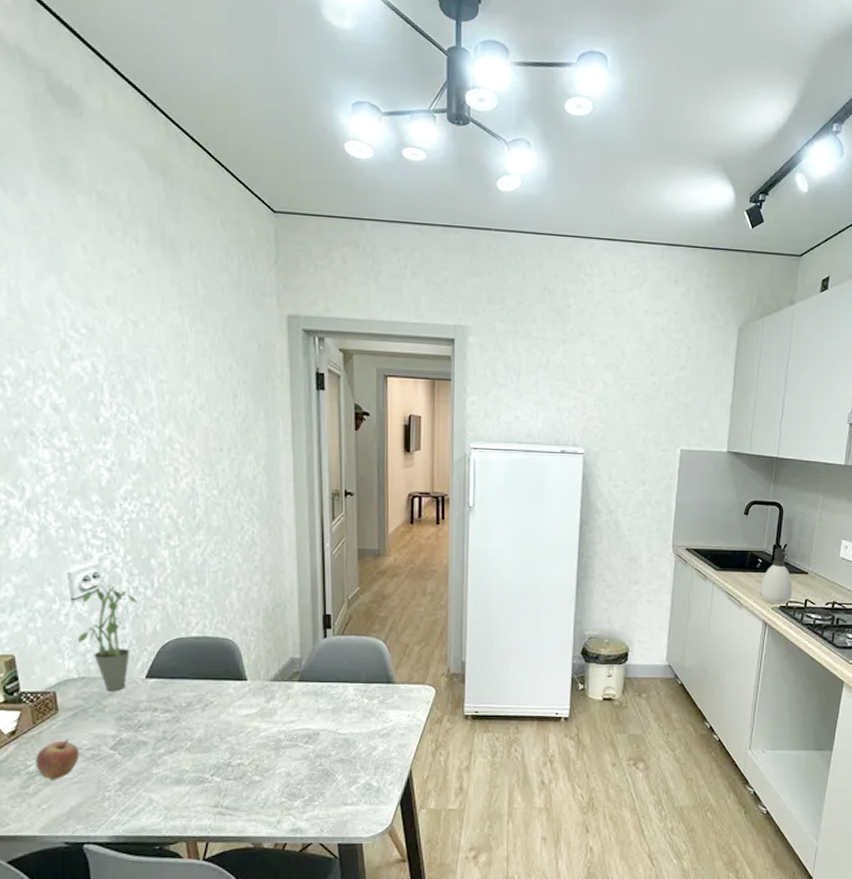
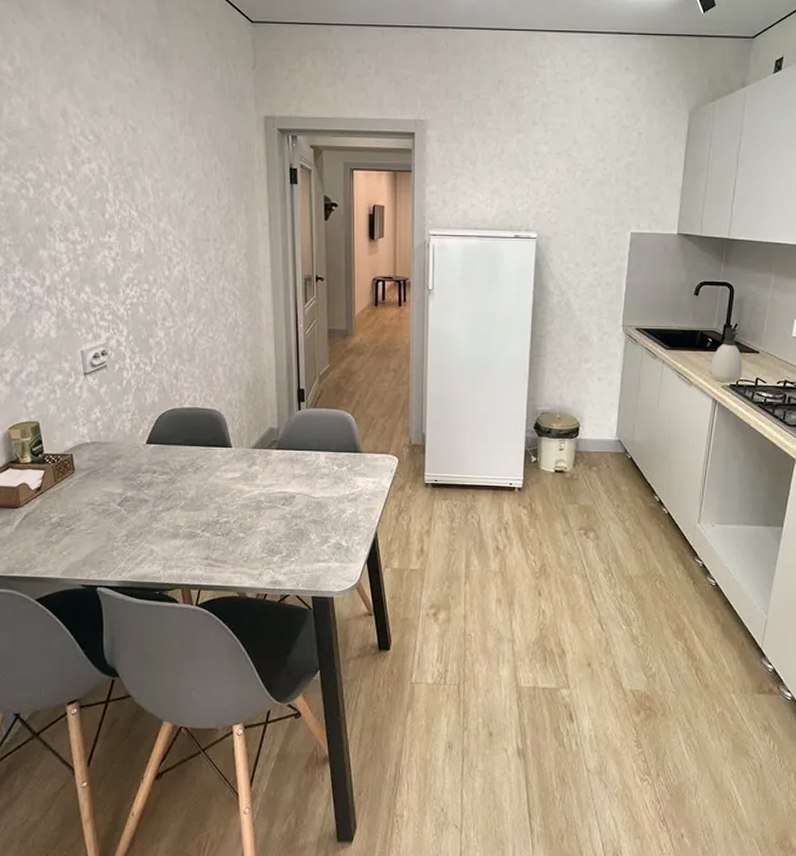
fruit: present [35,738,80,780] -> none [57,495,93,530]
potted plant: present [78,584,137,691] -> none [90,360,138,455]

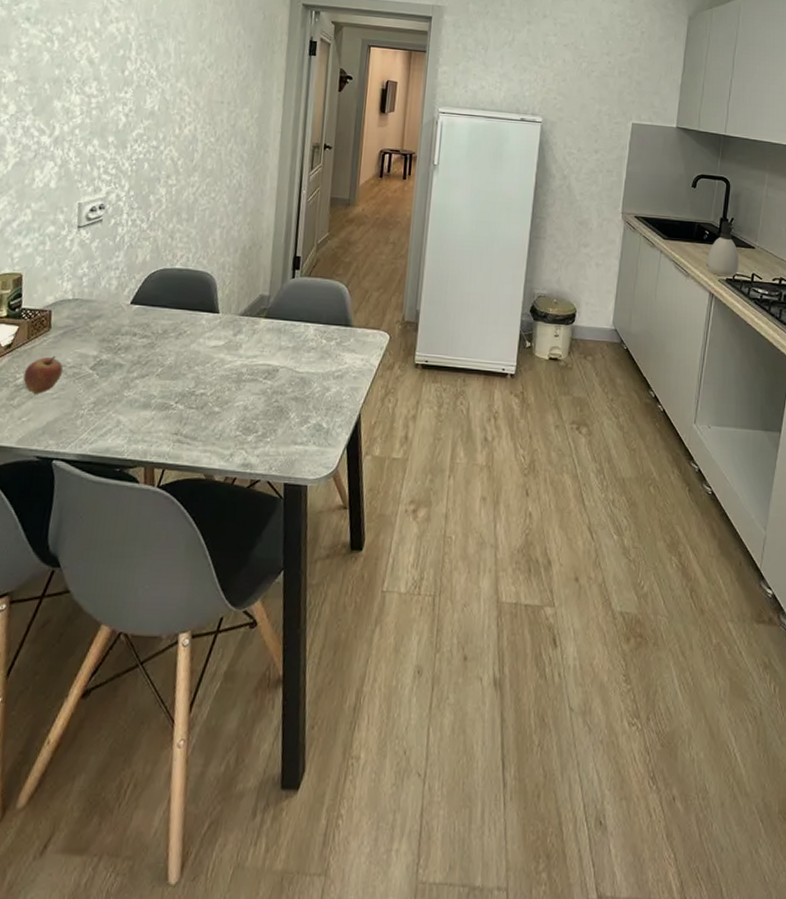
fruit: none [57,495,93,530] -> present [23,355,64,394]

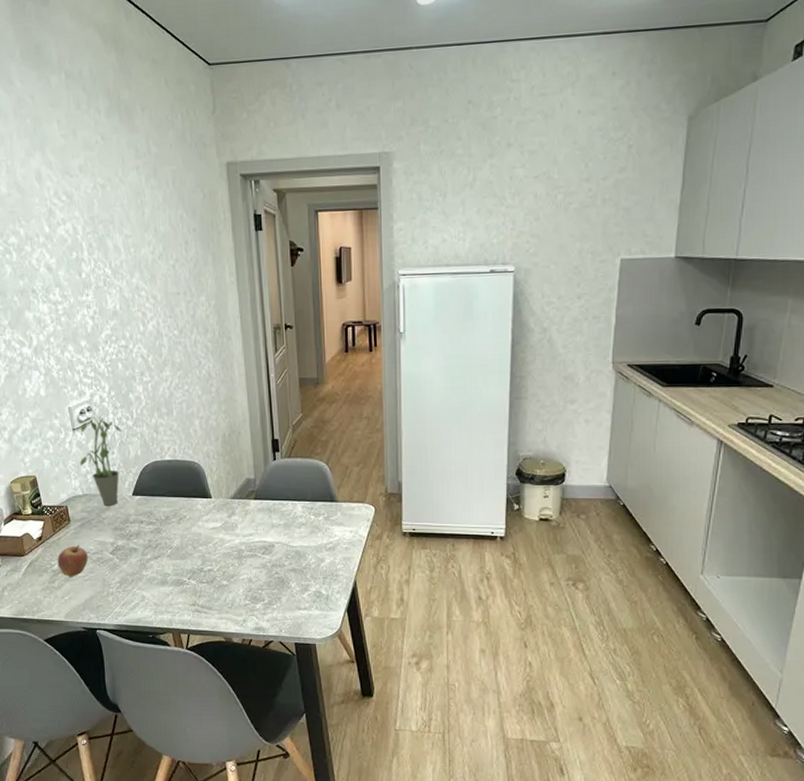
potted plant: none [78,215,133,314] -> present [80,416,121,506]
soap dispenser: present [705,220,739,277] -> none [713,359,754,421]

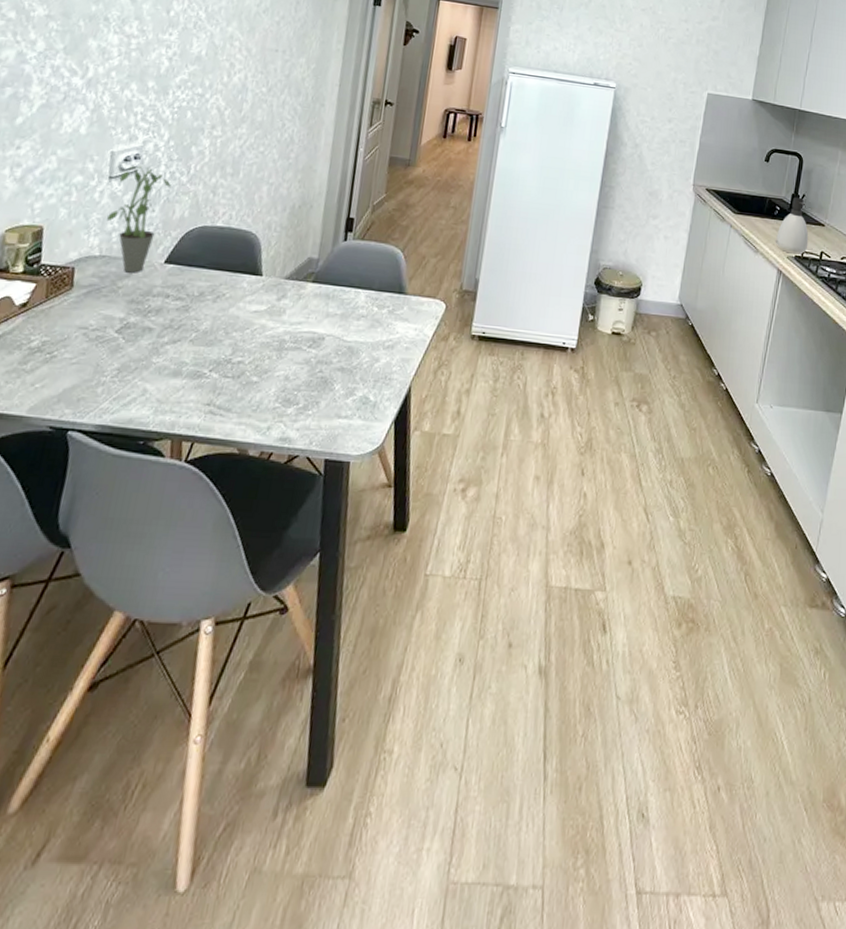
fruit: present [57,544,89,577] -> none [38,316,86,358]
soap dispenser: none [713,359,754,421] -> present [775,197,809,254]

